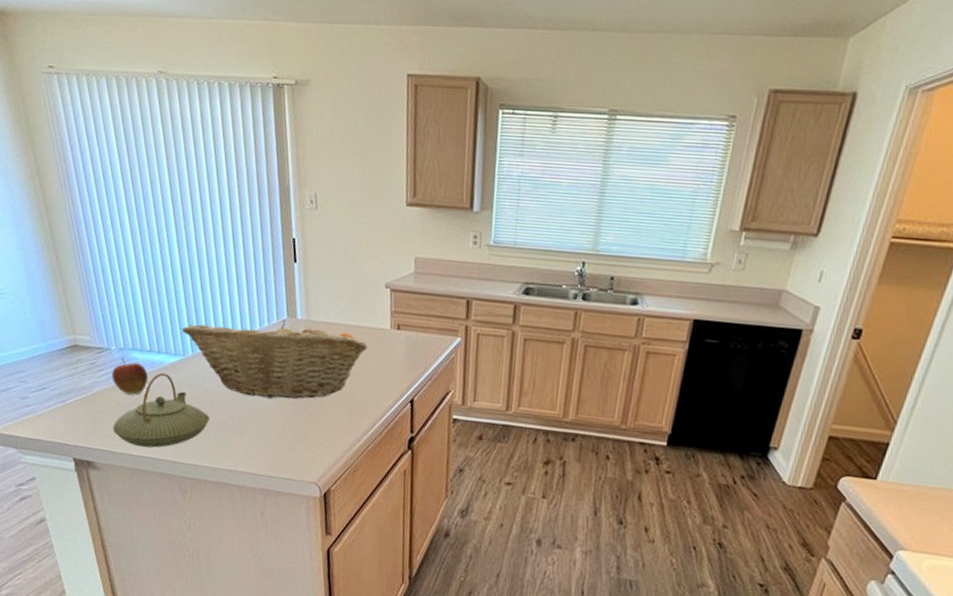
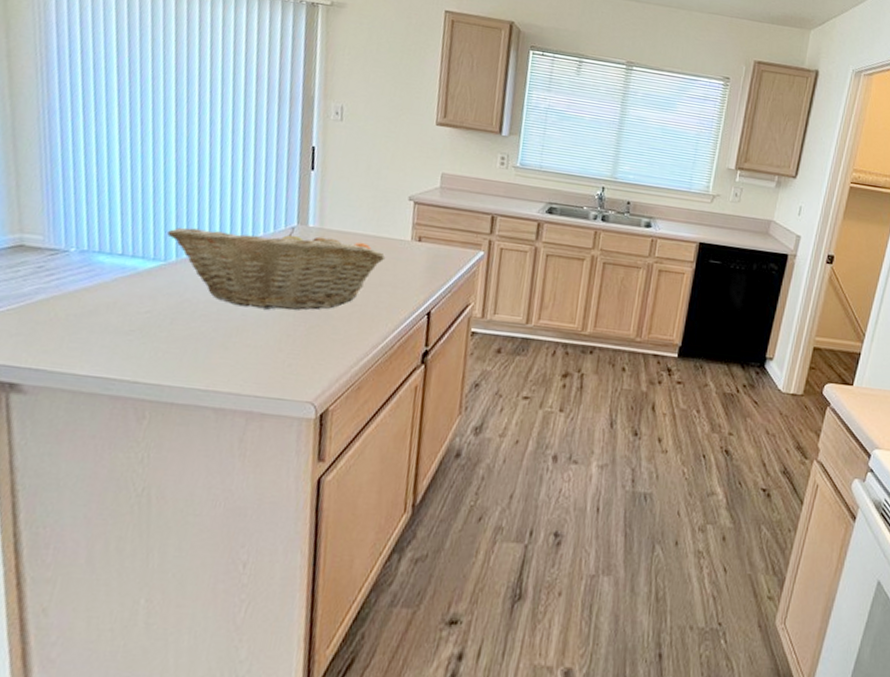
apple: present [112,357,148,395] -> none [64,261,115,304]
teapot: present [113,373,209,448] -> none [54,279,188,366]

